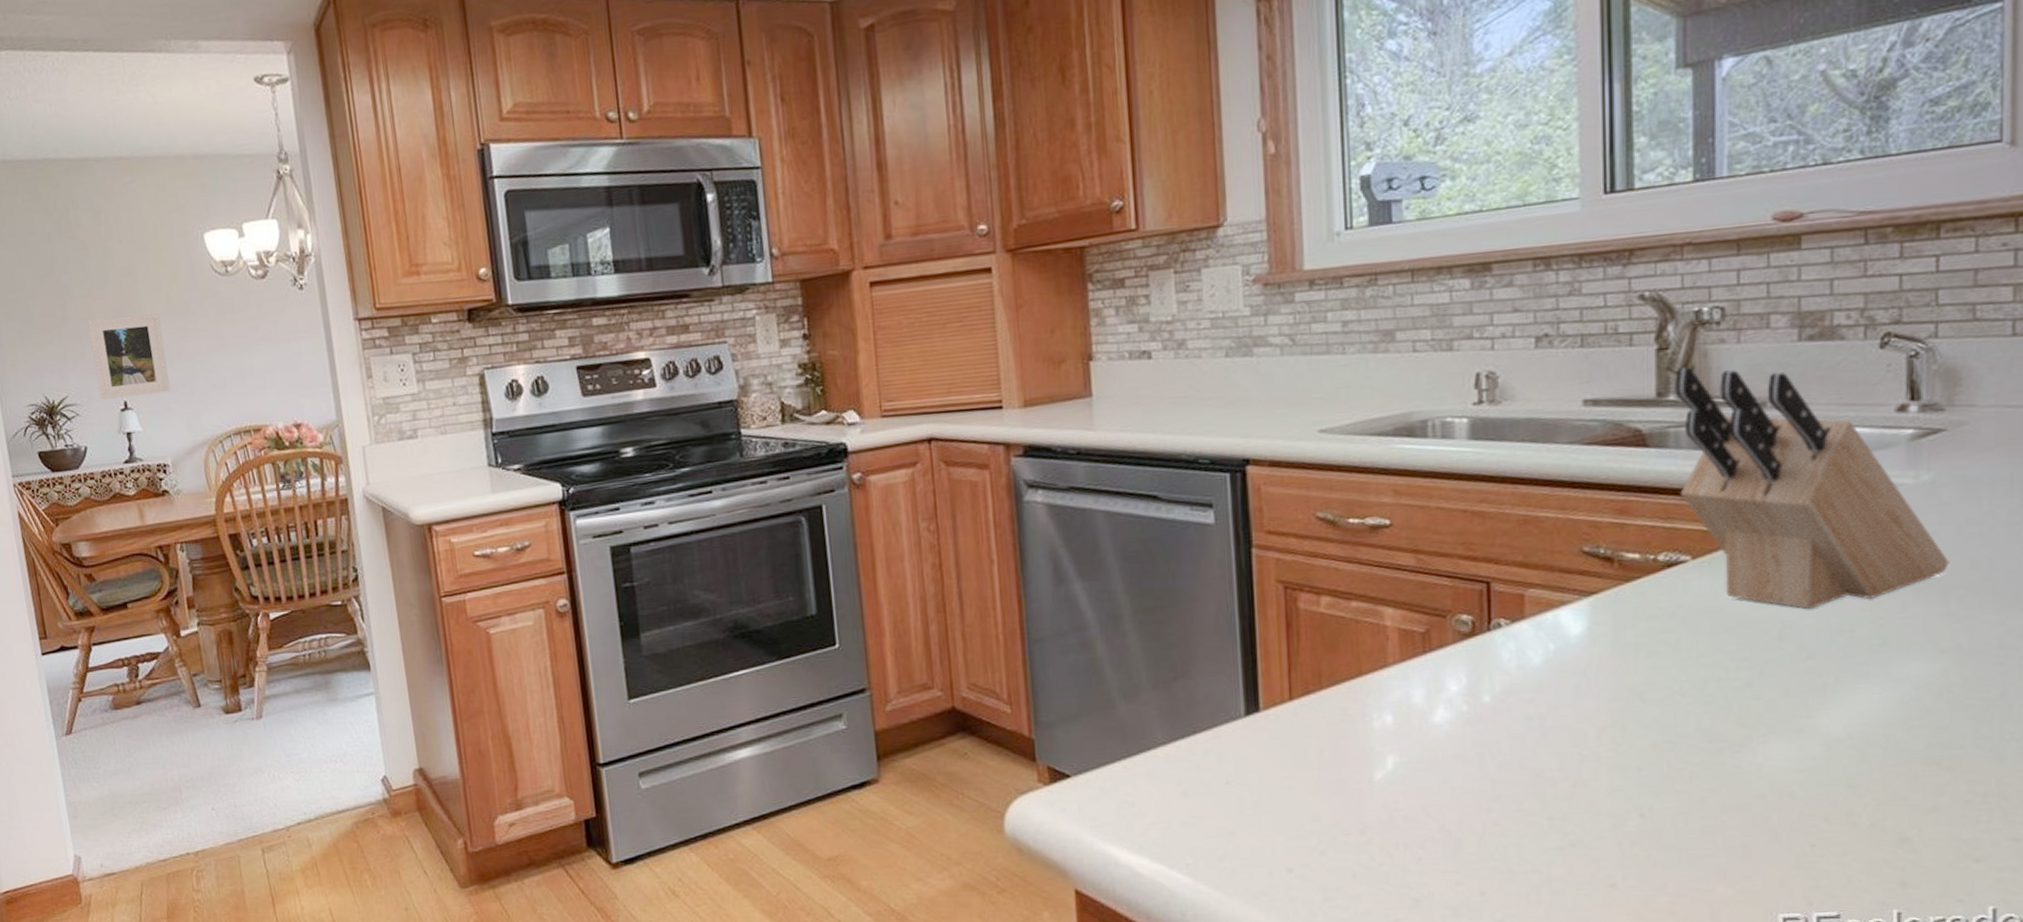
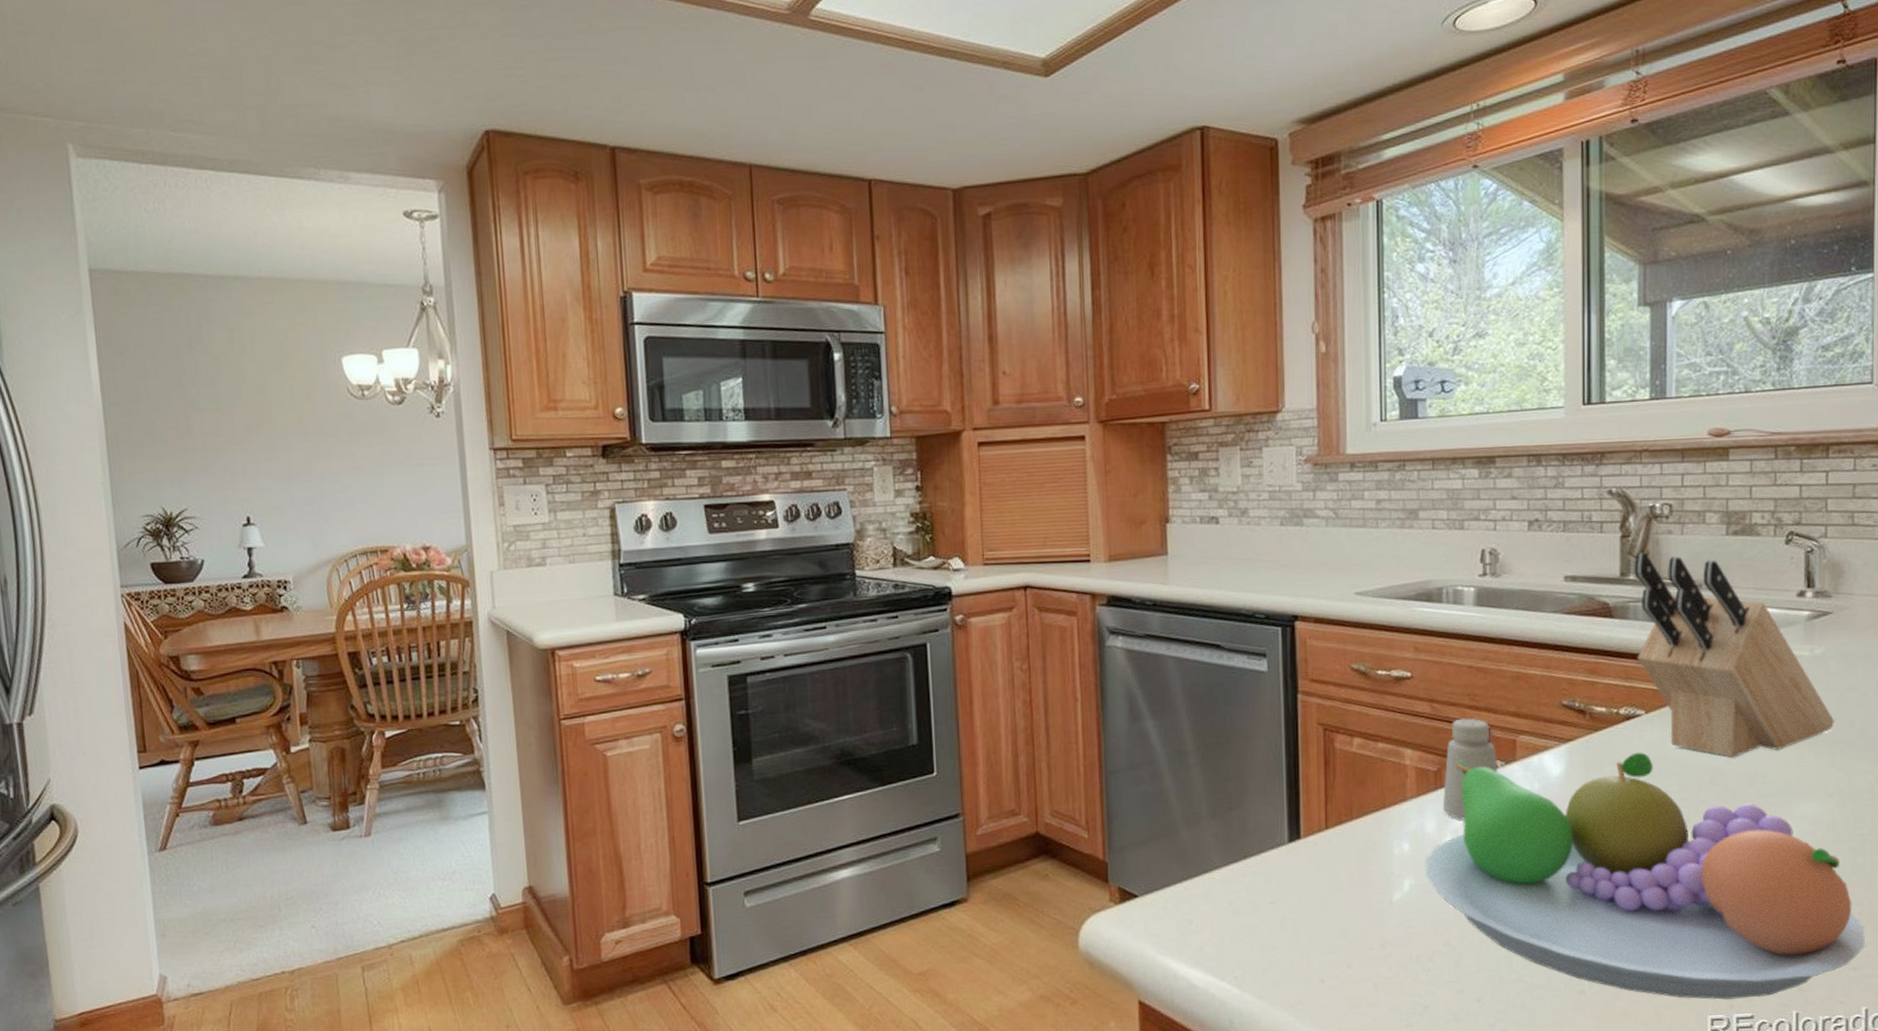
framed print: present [88,314,171,400] -> none [214,432,297,514]
fruit bowl: none [1413,605,1994,896] -> present [1425,752,1866,1000]
saltshaker: none [1432,570,1502,688] -> present [1442,718,1498,820]

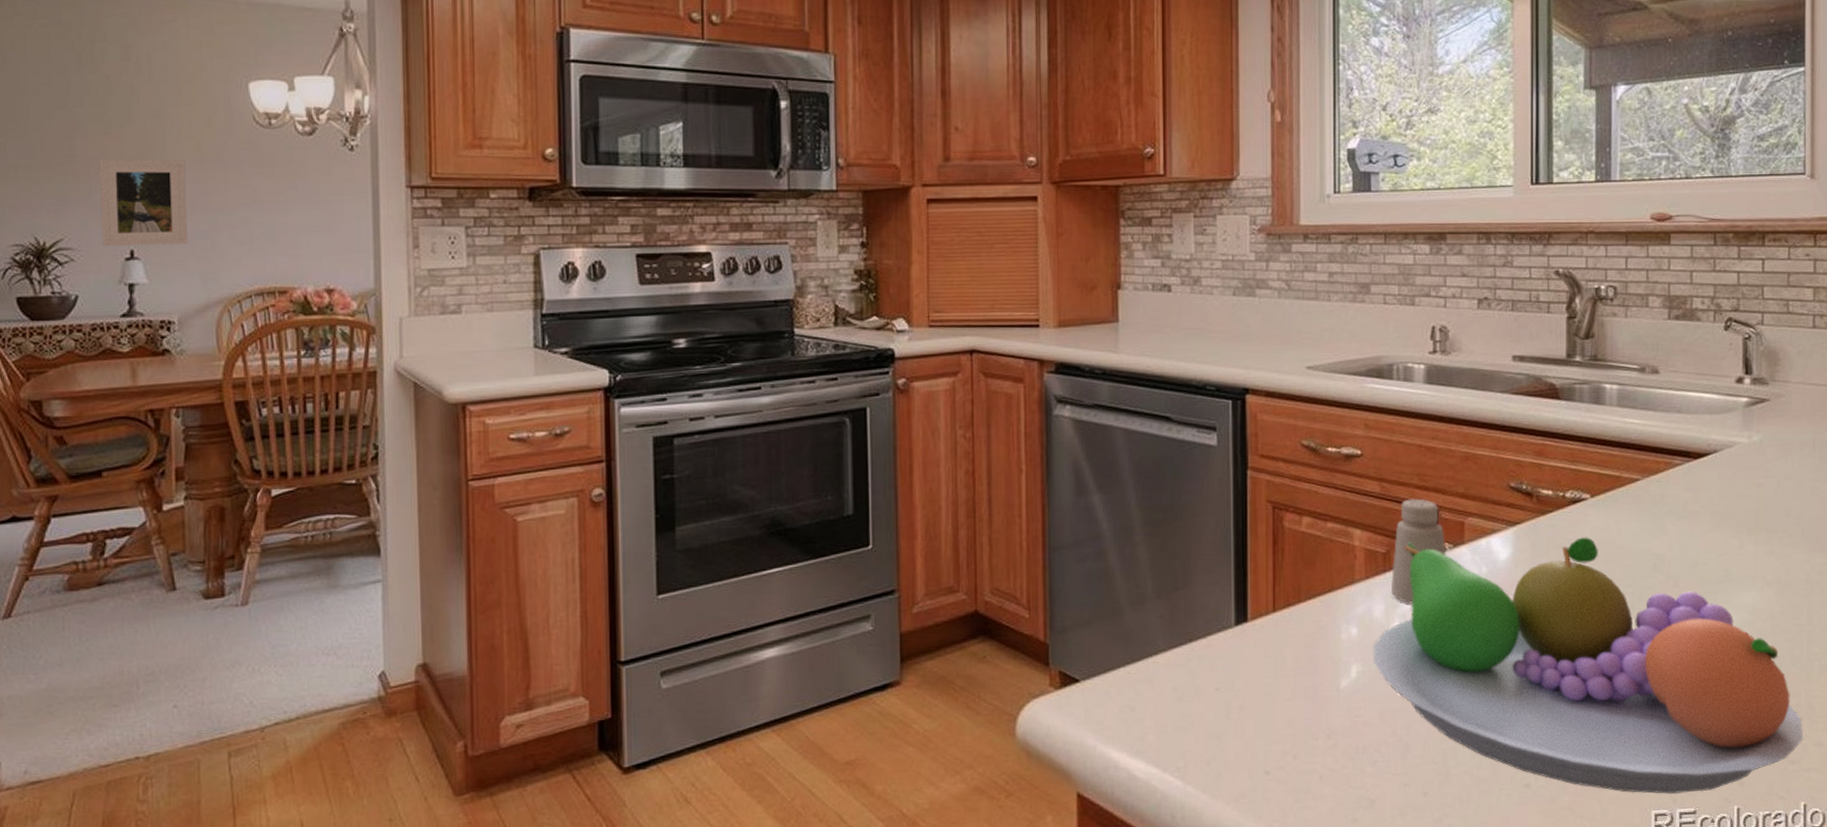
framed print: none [214,432,297,514] -> present [99,158,188,246]
knife block: present [1634,552,1835,757] -> none [1580,334,1772,544]

